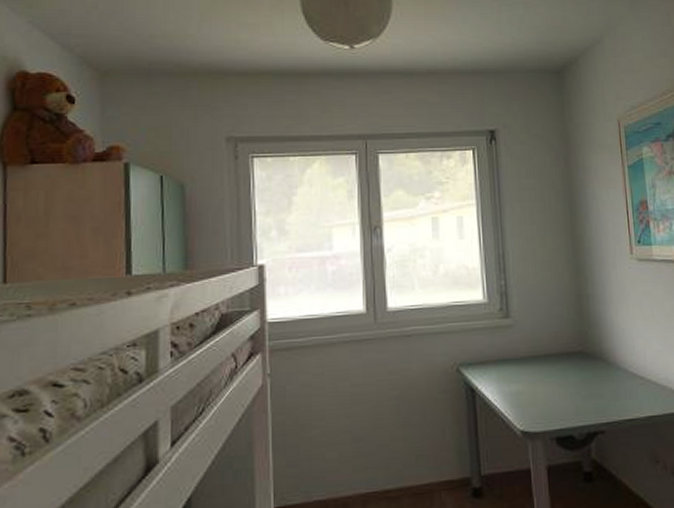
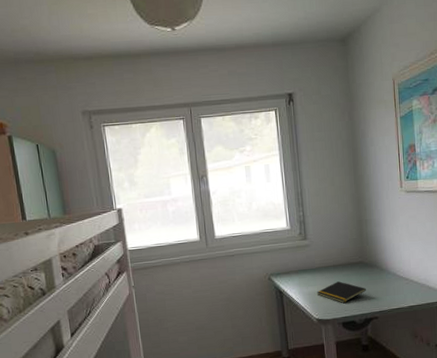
notepad: none [521,377,588,410] -> present [316,281,366,304]

